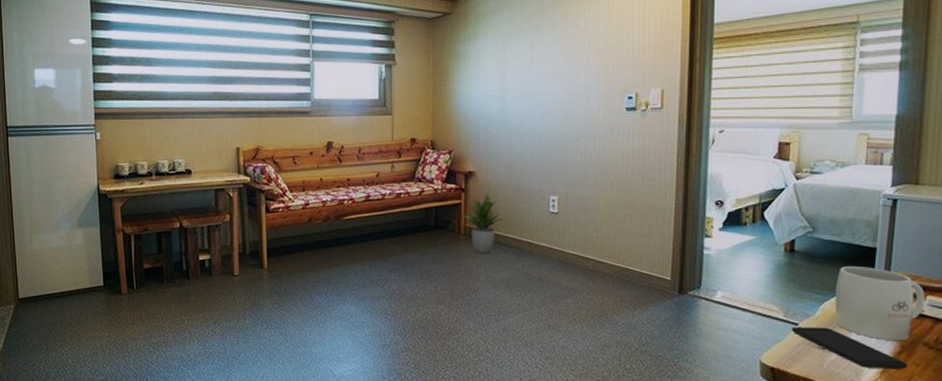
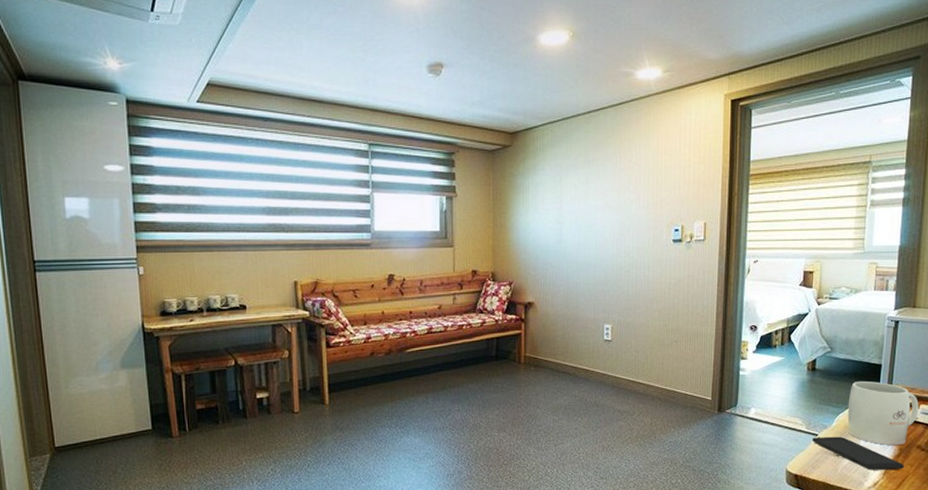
potted plant: present [465,193,505,254] -> none [525,323,562,382]

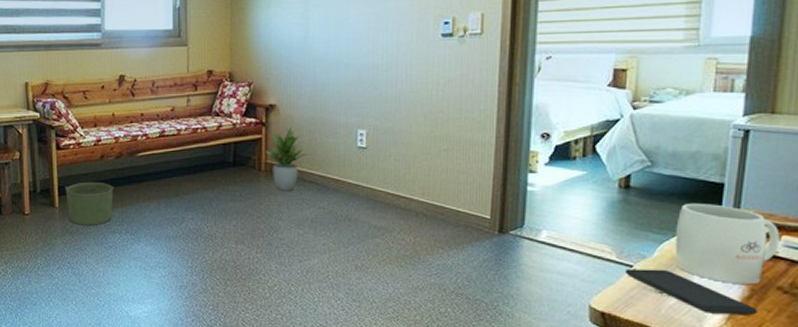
basket: none [335,378,384,421] -> present [65,181,115,225]
potted plant: none [525,323,562,382] -> present [266,128,308,192]

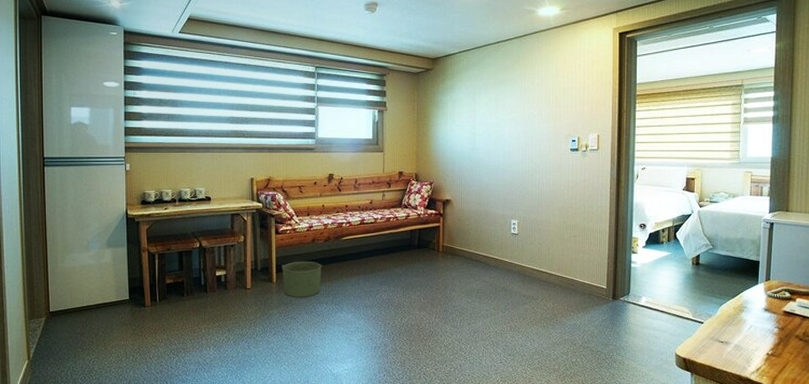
potted plant: present [266,128,308,192] -> none [443,218,475,269]
mobile phone: present [624,269,758,315] -> none [698,325,784,357]
mug: present [675,204,780,285] -> none [730,276,795,335]

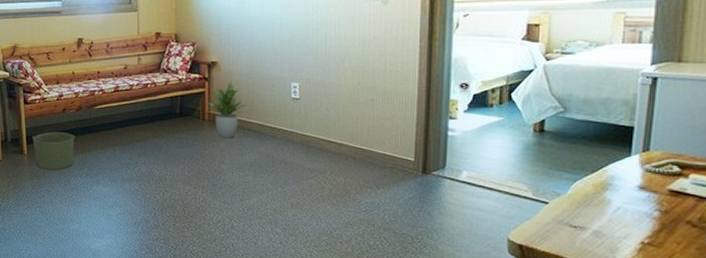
potted plant: none [443,218,475,269] -> present [209,82,247,139]

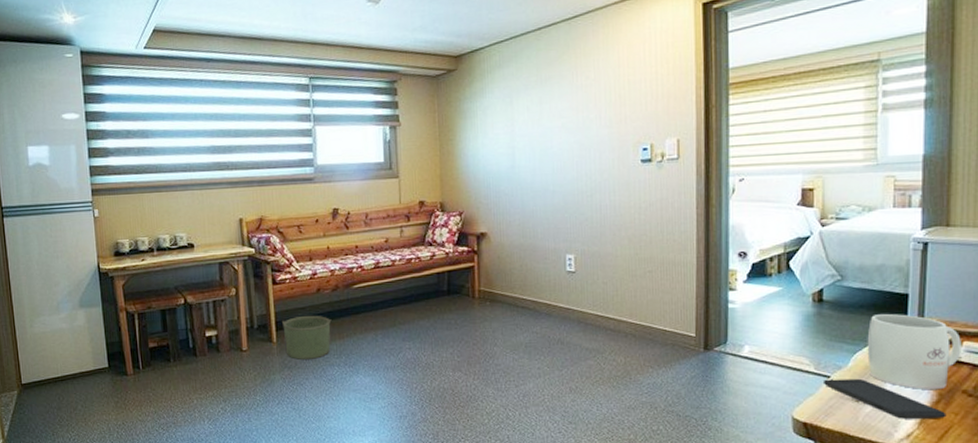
potted plant: present [209,82,247,139] -> none [478,255,520,318]
mobile phone: none [540,205,668,247] -> present [822,378,947,419]
mug: none [587,146,688,220] -> present [867,314,961,390]

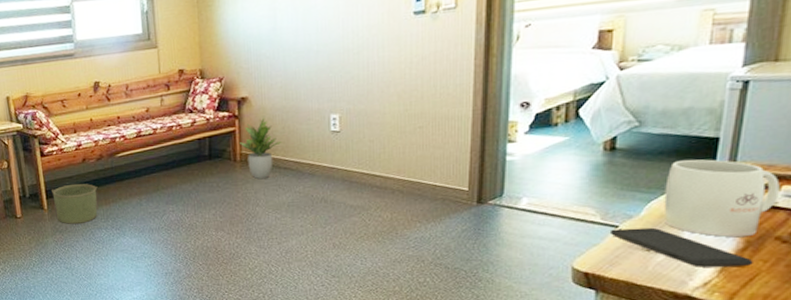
potted plant: none [478,255,520,318] -> present [240,118,282,180]

